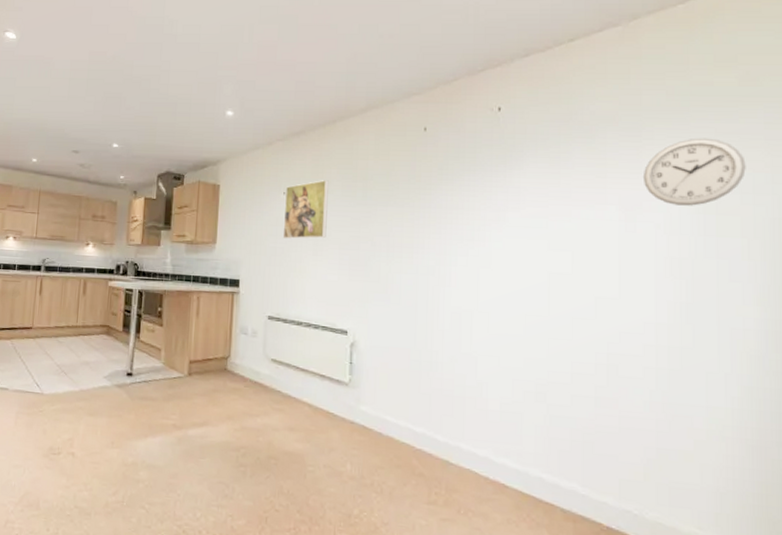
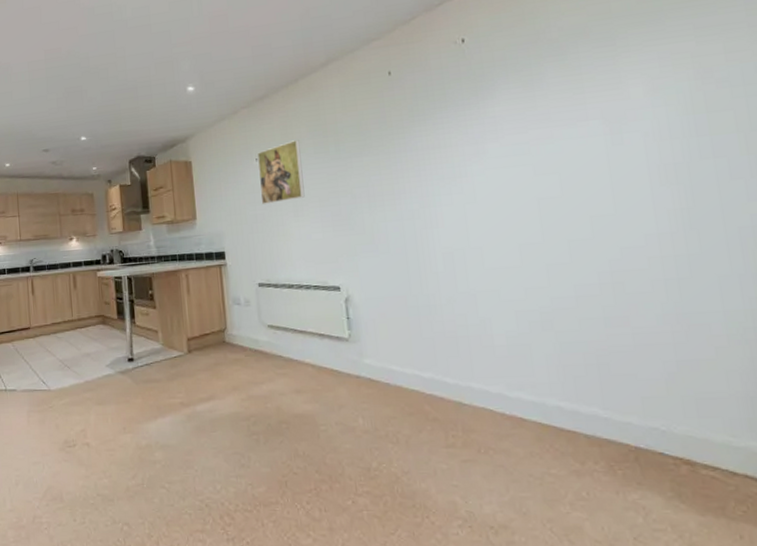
wall clock: present [642,138,746,206] -> none [622,35,733,110]

